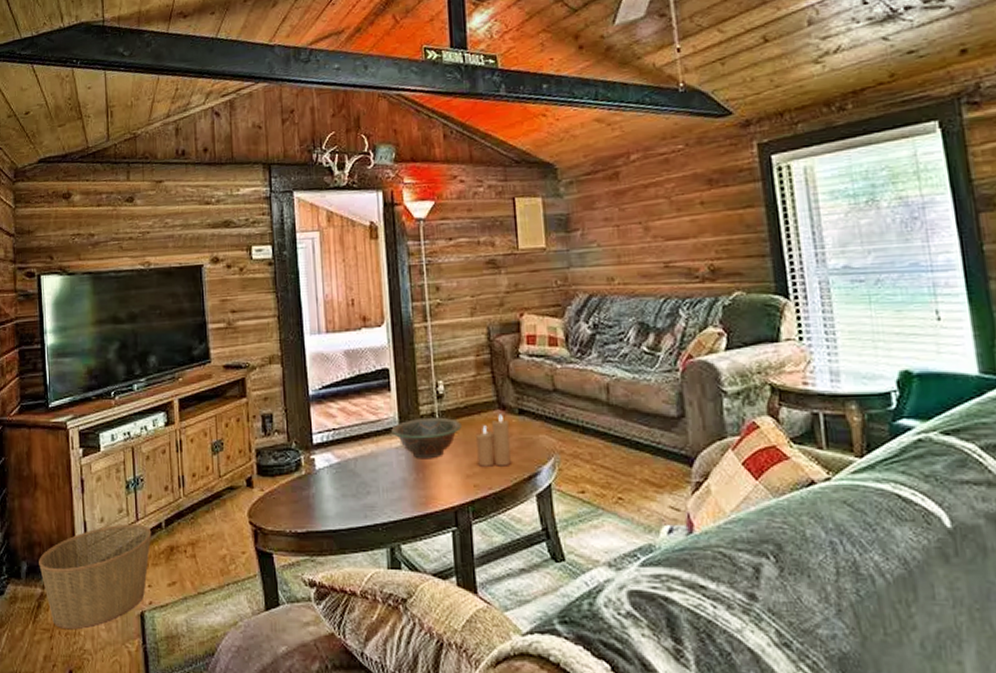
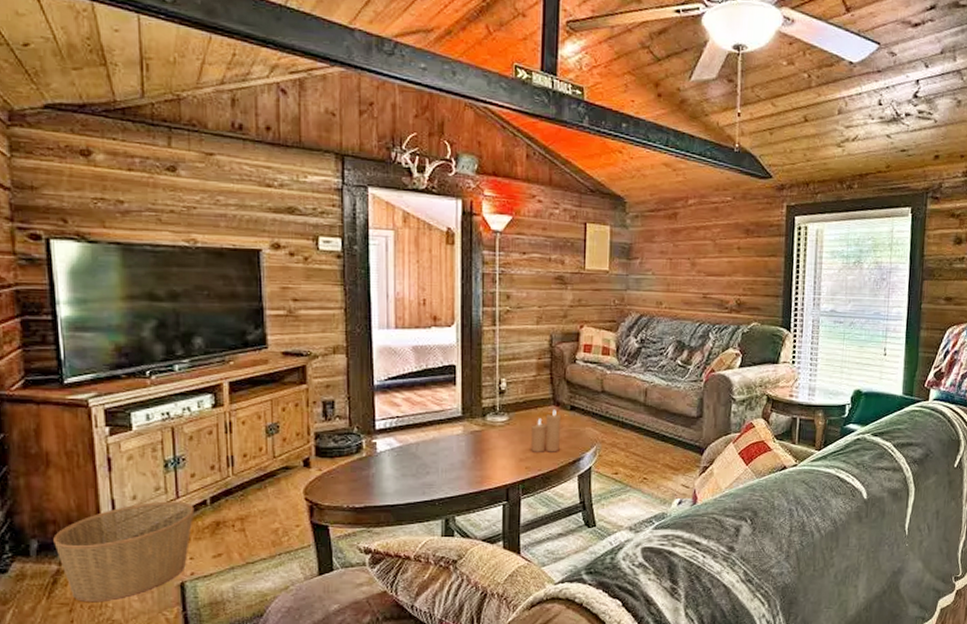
decorative bowl: present [391,417,462,459] -> none [454,409,519,445]

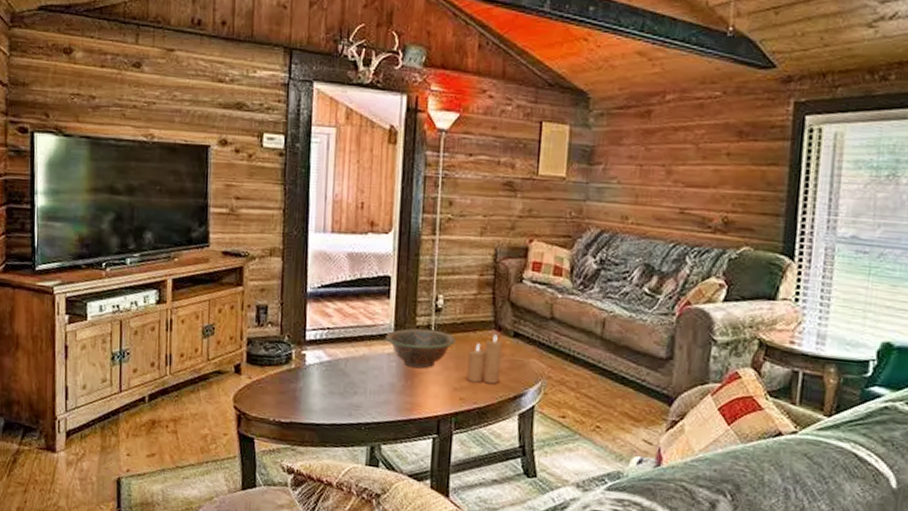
basket: present [53,501,195,603] -> none [16,393,134,487]
decorative bowl: none [454,409,519,445] -> present [385,328,456,369]

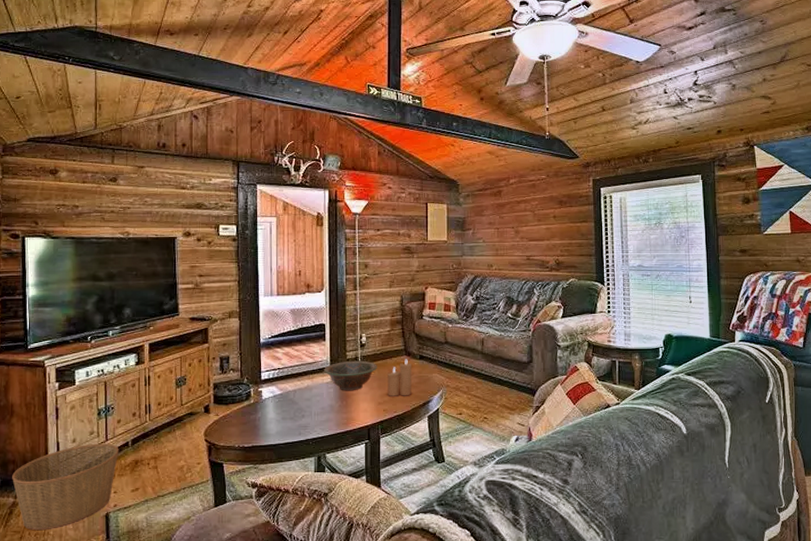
basket: none [16,393,134,487] -> present [12,443,119,531]

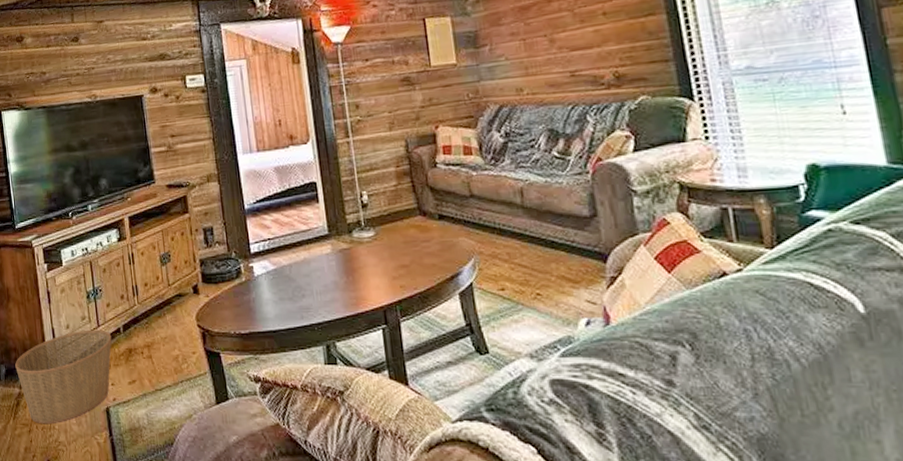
decorative bowl: present [324,360,377,391] -> none [321,224,386,264]
candle: present [386,359,412,396] -> none [400,220,434,269]

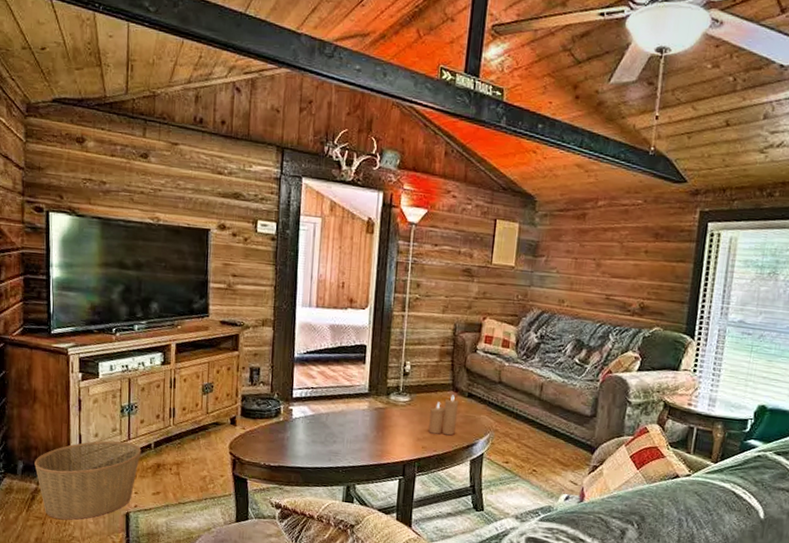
candle: none [400,220,434,269] -> present [427,395,459,436]

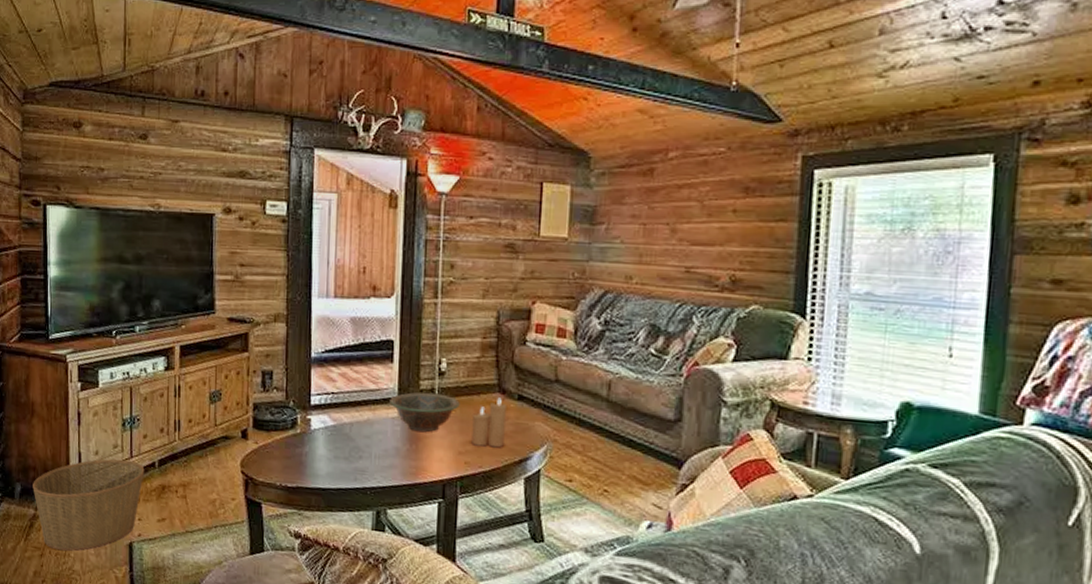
decorative bowl: none [361,389,420,423] -> present [389,392,460,433]

